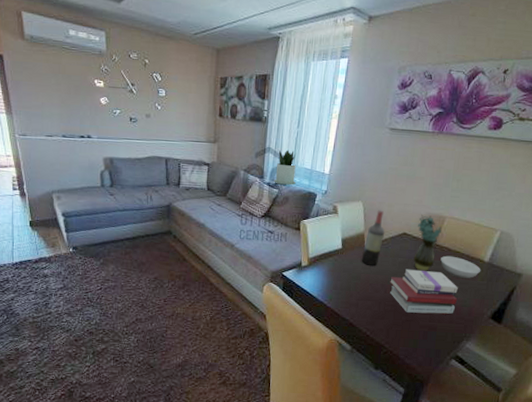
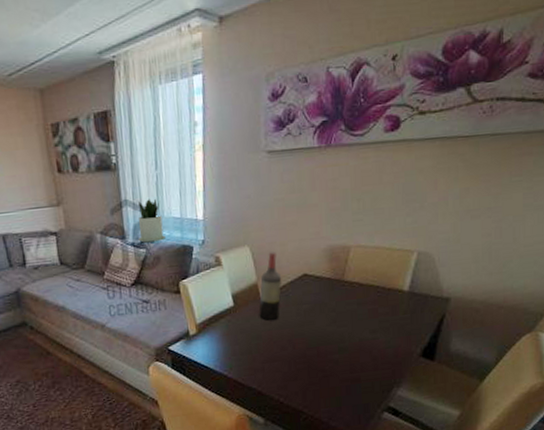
books: present [390,269,458,315] -> none [297,313,380,367]
vase: present [413,214,442,271] -> none [319,248,348,316]
bowl: present [440,255,481,278] -> none [352,291,402,316]

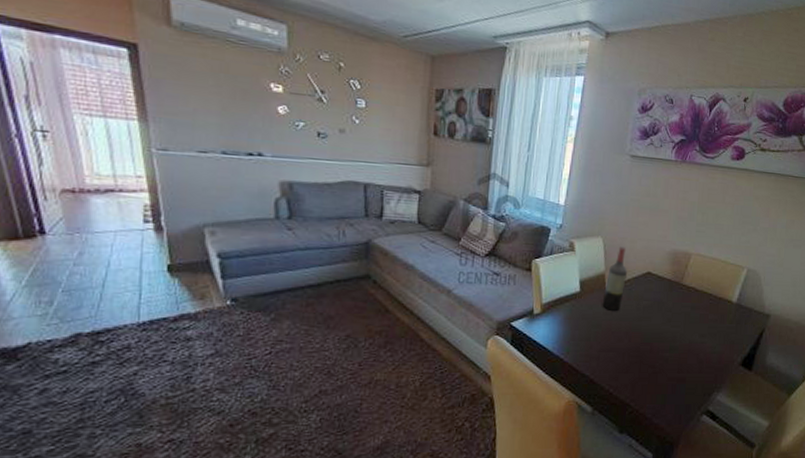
planter: present [137,198,166,243] -> none [500,176,527,218]

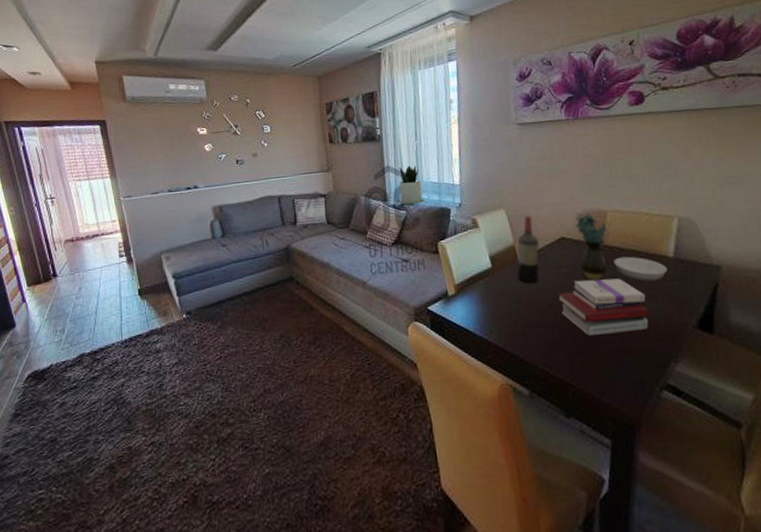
planter: none [500,176,527,218] -> present [398,165,424,205]
books: none [634,313,707,364] -> present [558,278,649,336]
vase: none [659,251,688,315] -> present [575,212,608,281]
bowl: none [687,297,730,322] -> present [614,256,668,282]

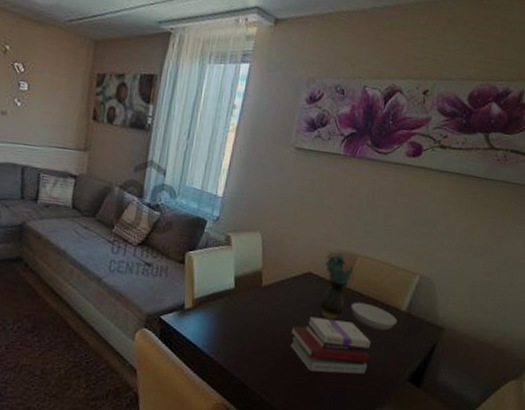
planter: present [398,165,424,205] -> none [155,163,185,209]
wine bottle: present [517,215,539,283] -> none [257,243,287,311]

